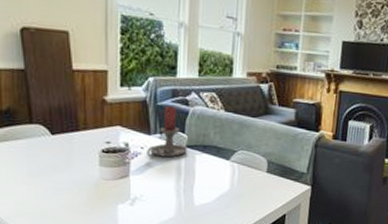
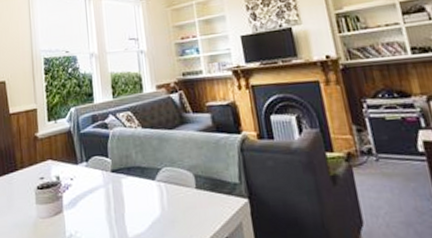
candle holder: present [147,105,187,158] -> none [76,132,113,187]

